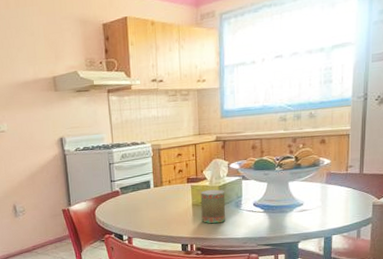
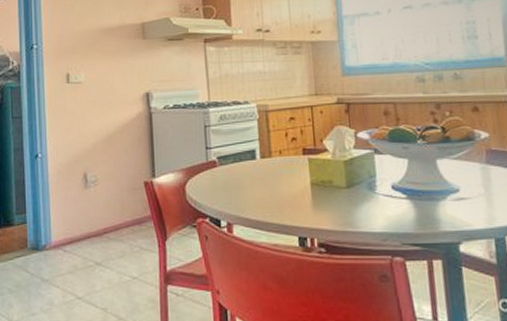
mug: present [200,189,226,224] -> none [321,165,356,211]

